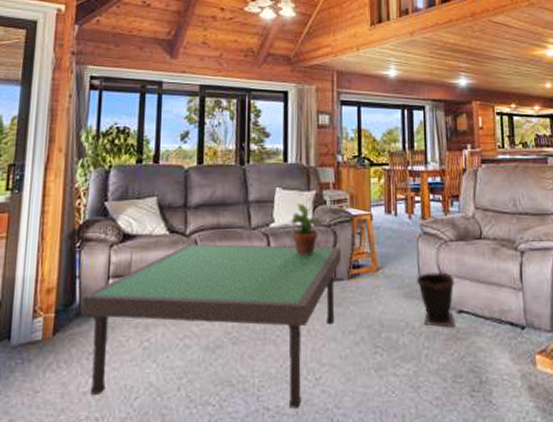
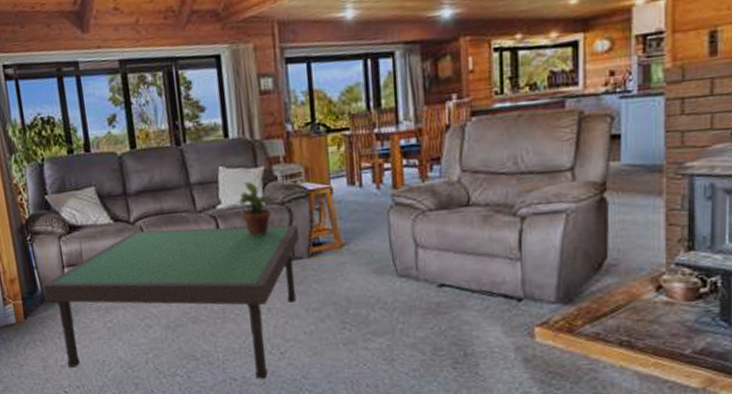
bucket: present [416,272,456,328] -> none [387,245,436,302]

